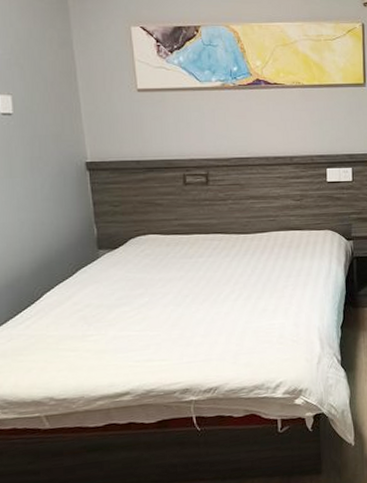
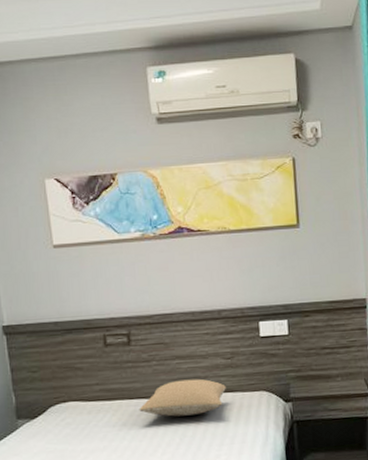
pillow: none [214,217,295,251] -> present [139,378,226,417]

